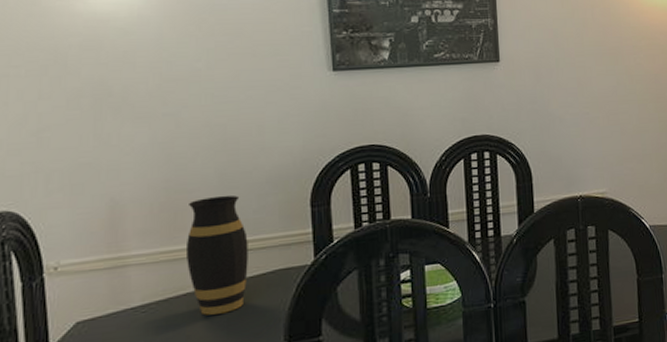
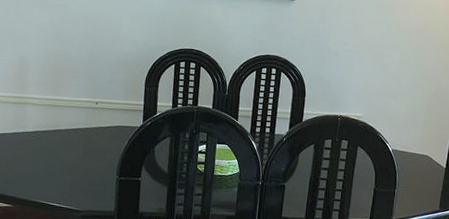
vase: present [187,195,248,315] -> none [62,67,102,148]

